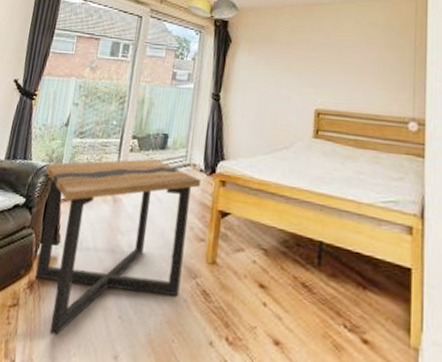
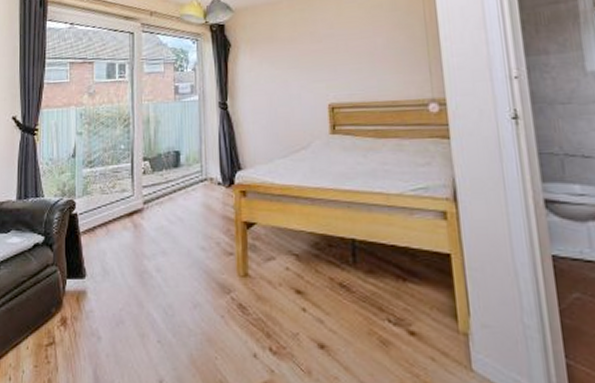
side table: present [34,159,202,336] -> none [59,179,221,368]

